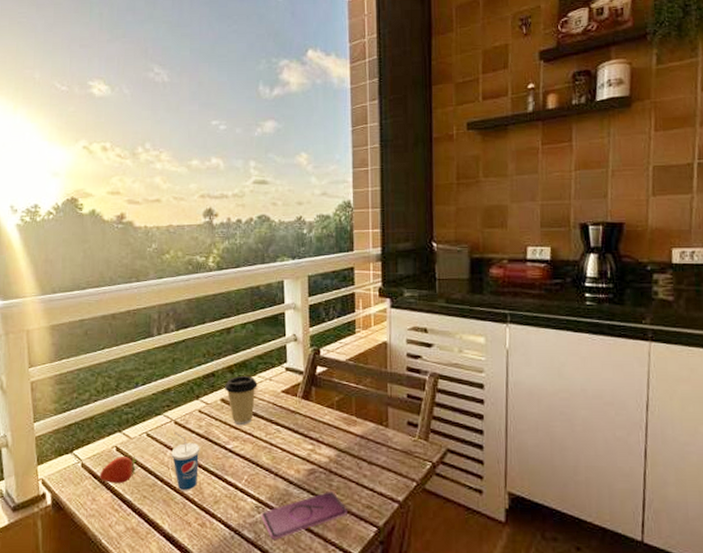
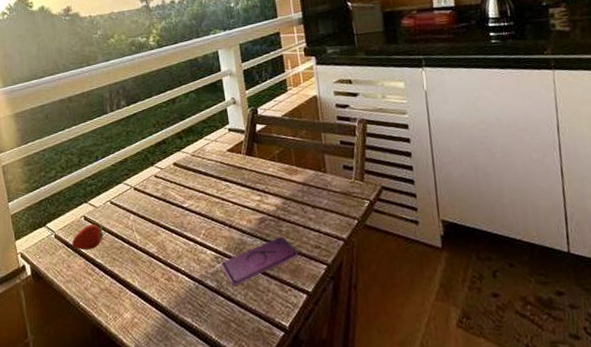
cup: present [171,431,200,491] -> none [134,197,160,251]
coffee cup: present [225,376,258,426] -> none [176,140,205,186]

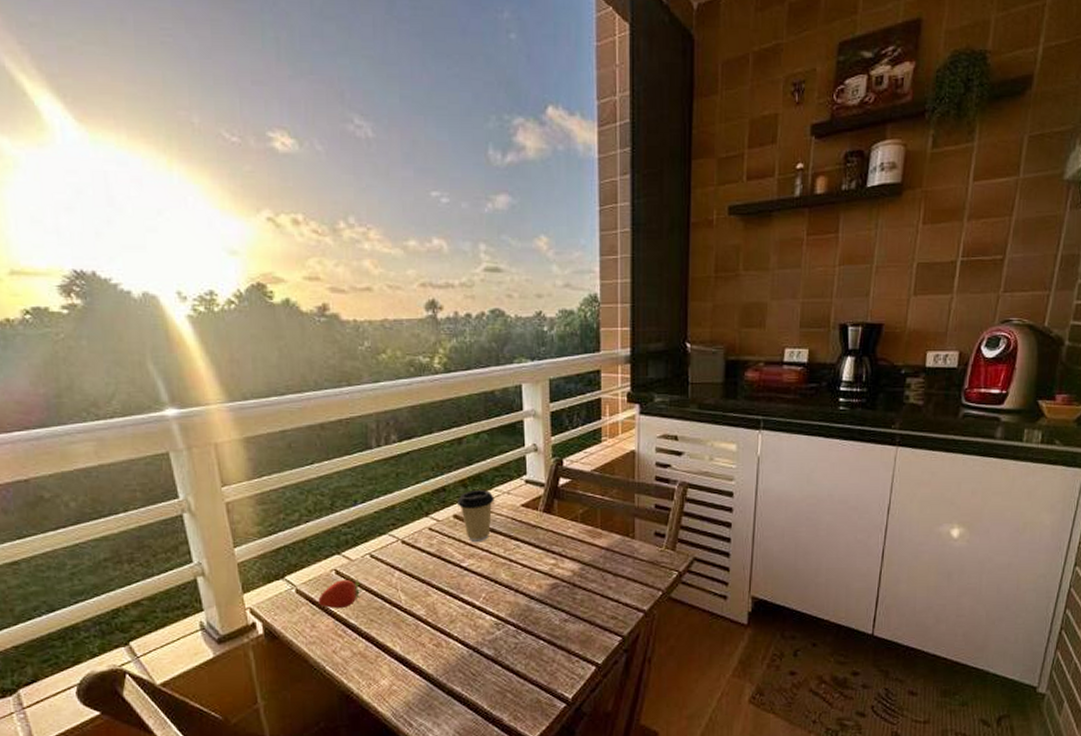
coffee cup: none [176,140,205,186] -> present [458,490,494,543]
smartphone: present [220,235,298,286] -> none [501,604,591,655]

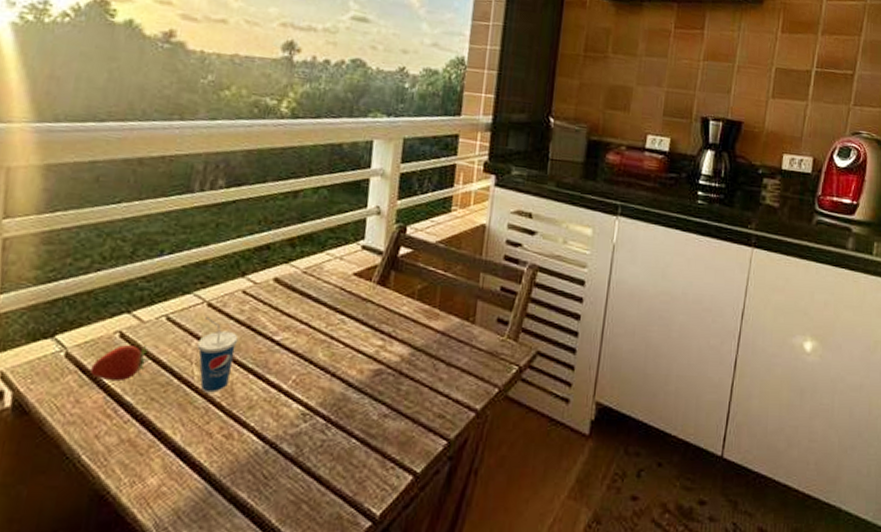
cup: none [399,551,432,612] -> present [197,316,238,393]
coffee cup: present [458,490,494,543] -> none [281,251,325,313]

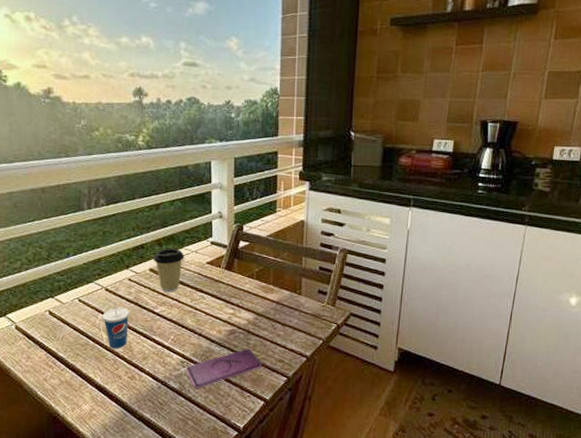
fruit: present [90,345,151,382] -> none [34,319,72,344]
coffee cup: none [281,251,325,313] -> present [153,249,184,293]
smartphone: none [307,396,415,455] -> present [185,348,262,389]

